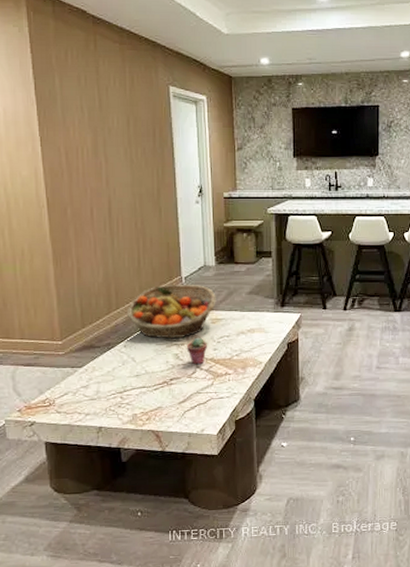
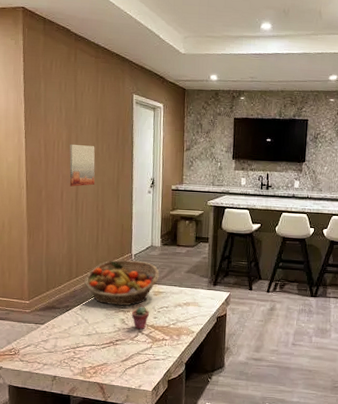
wall art: none [97,151,131,201] -> present [69,144,95,187]

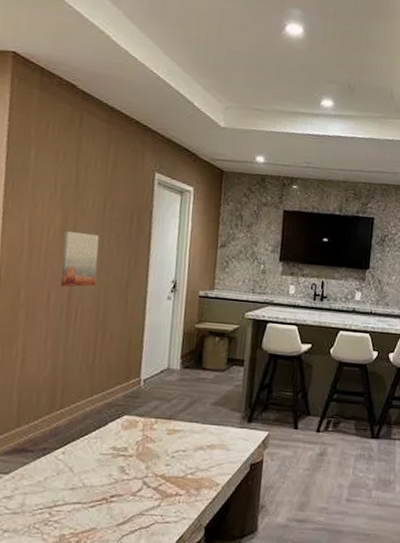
fruit basket: present [84,260,160,306] -> none [71,386,177,449]
potted succulent: present [132,306,149,330] -> none [135,449,159,482]

